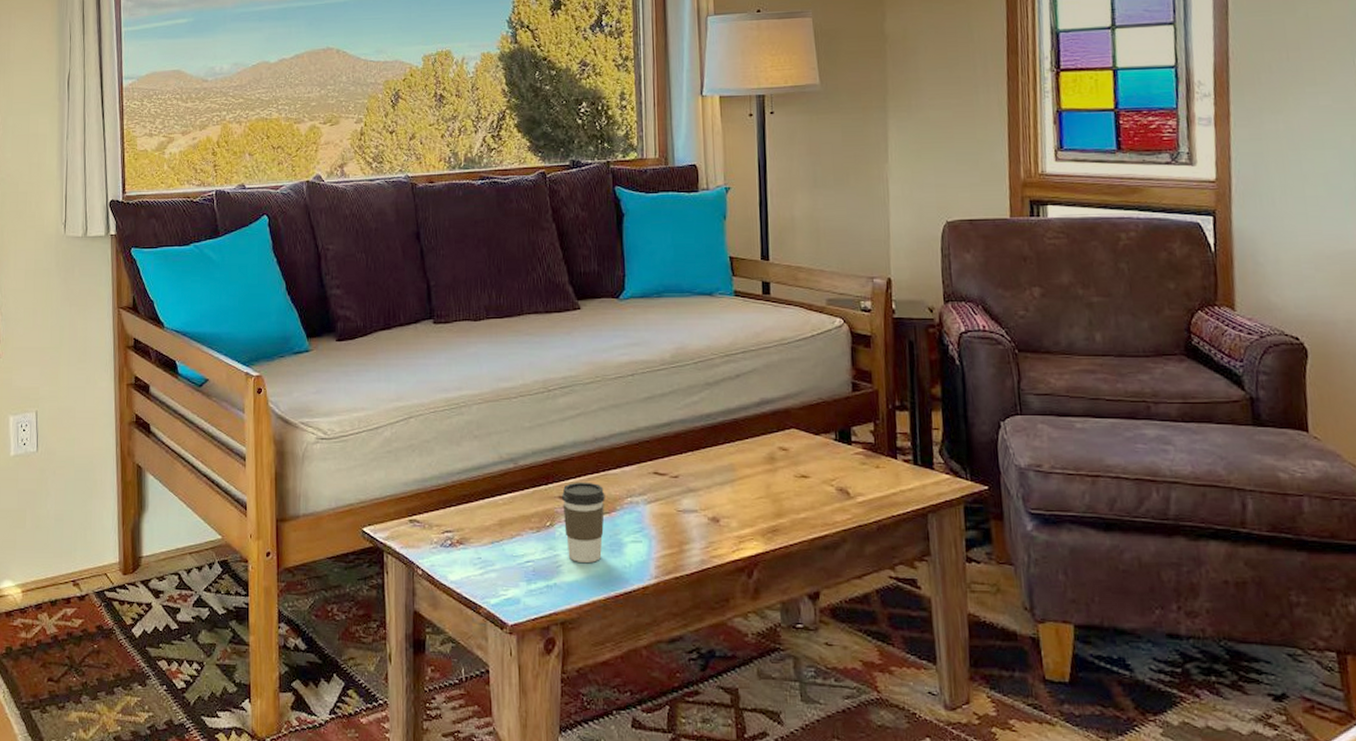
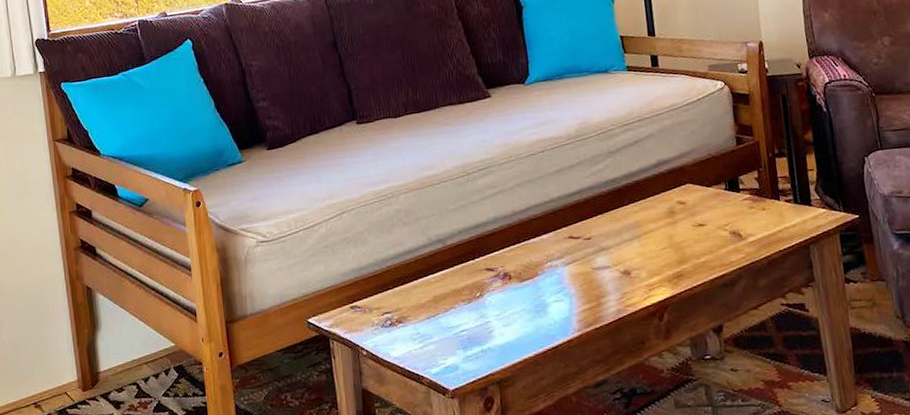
coffee cup: present [561,481,605,563] -> none [487,252,529,326]

